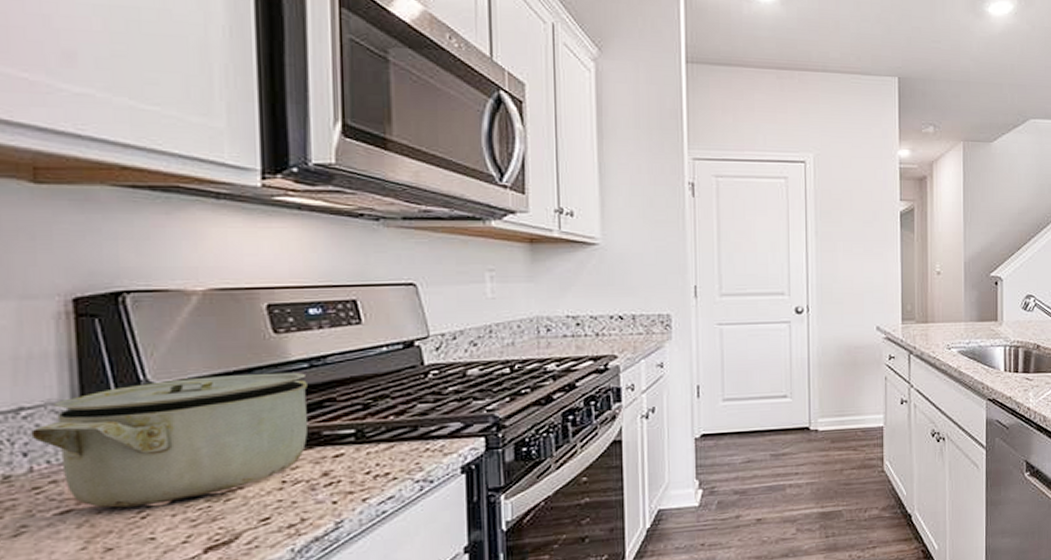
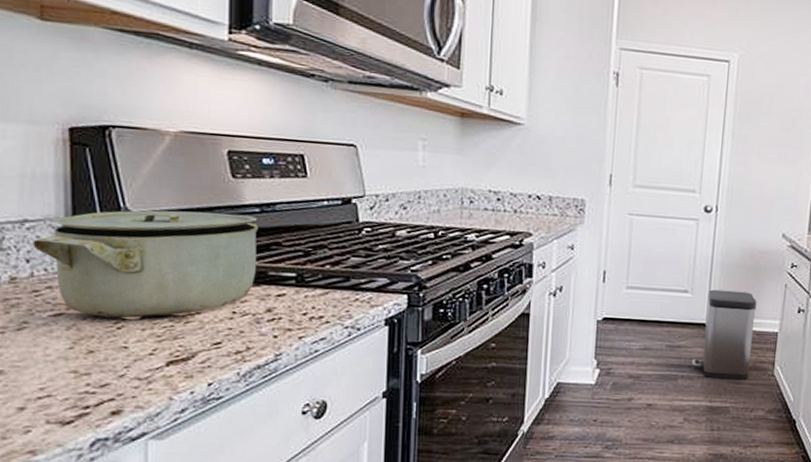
pedal bin: none [798,389,859,483] -> present [691,289,757,380]

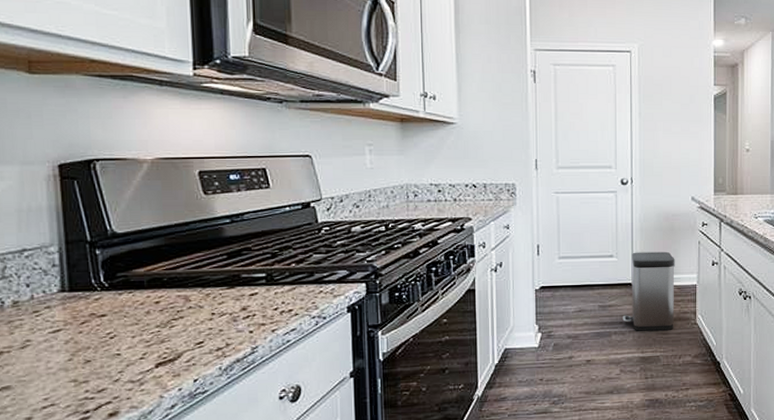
cooking pot: present [33,210,258,319] -> none [31,226,230,329]

